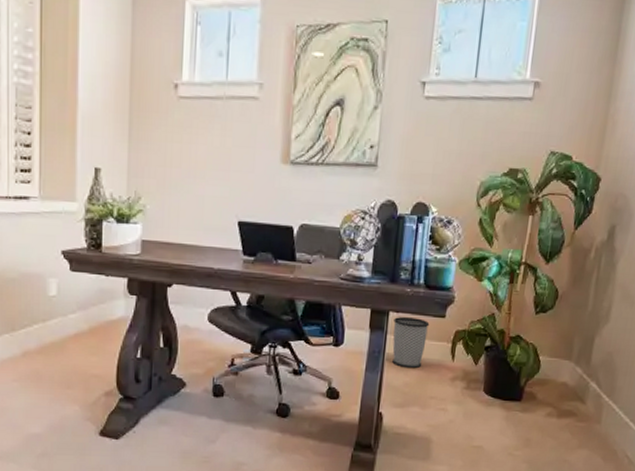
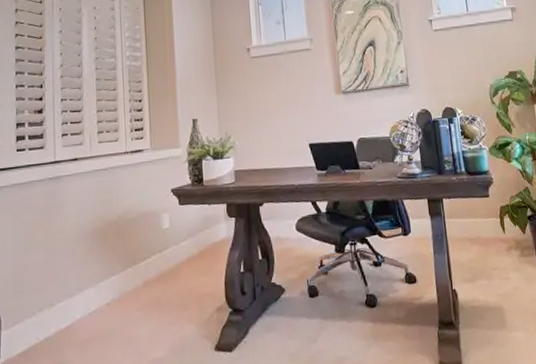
wastebasket: present [392,317,430,369] -> none [448,200,479,246]

